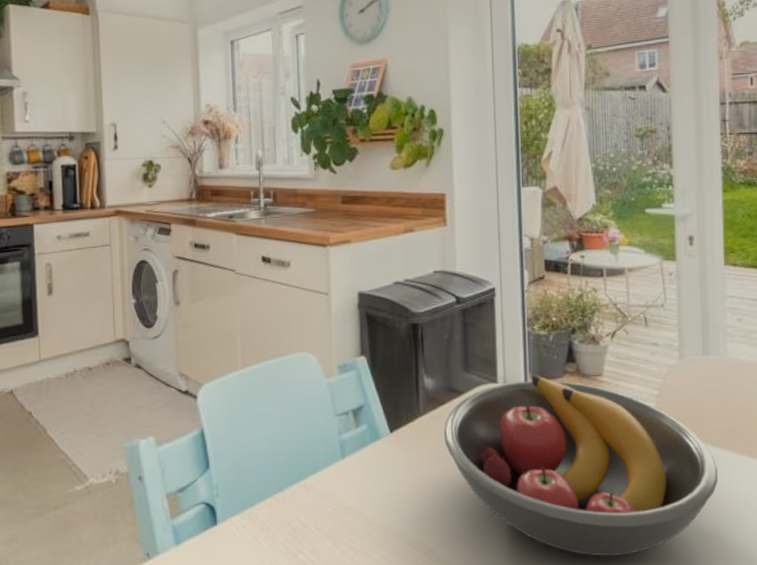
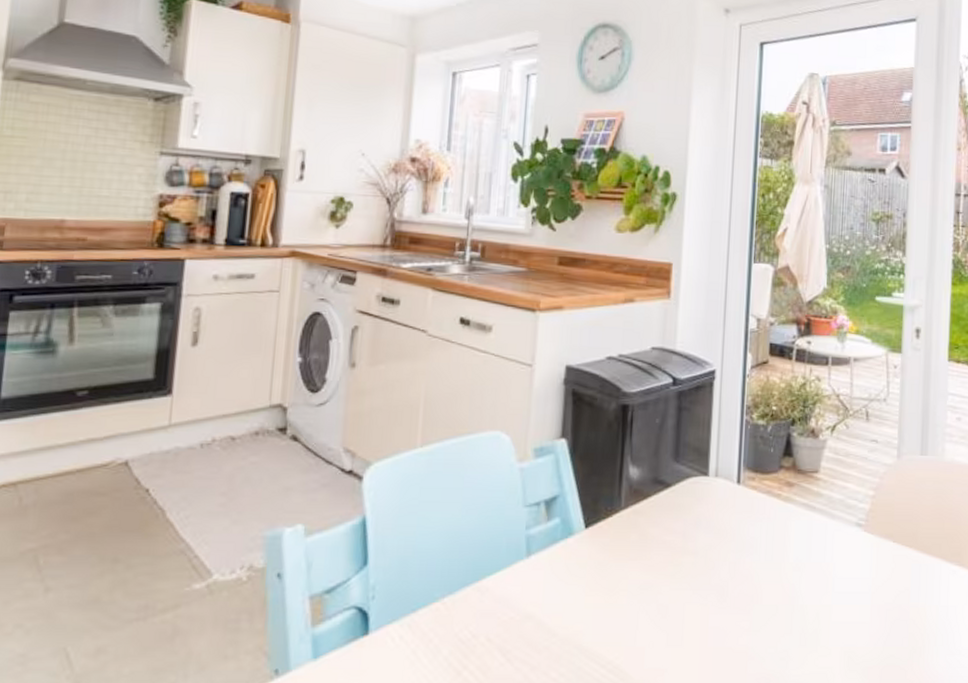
fruit bowl: present [444,374,718,557] -> none [645,467,927,675]

